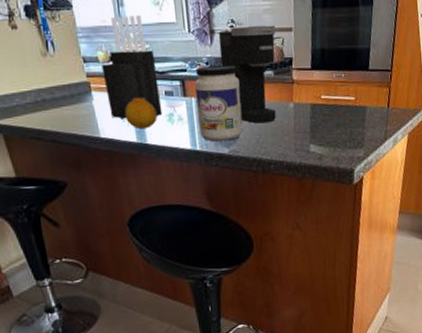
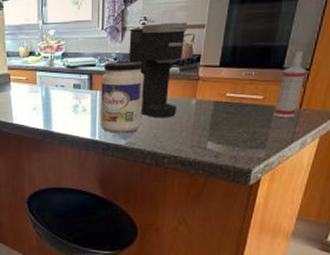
knife block: present [102,14,163,119] -> none [22,13,69,108]
fruit: present [125,97,157,128] -> none [36,88,64,117]
spray bottle: none [366,54,389,118] -> present [273,51,306,118]

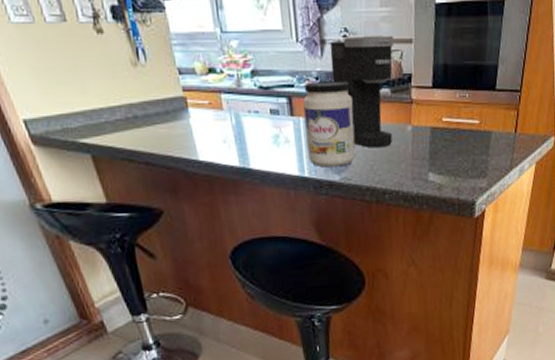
spray bottle: present [273,51,306,118] -> none [491,71,518,144]

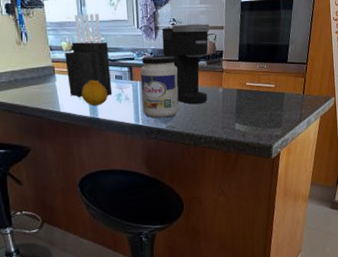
knife block: none [199,19,268,140] -> present [65,13,113,97]
fruit: none [225,115,262,151] -> present [81,79,108,105]

